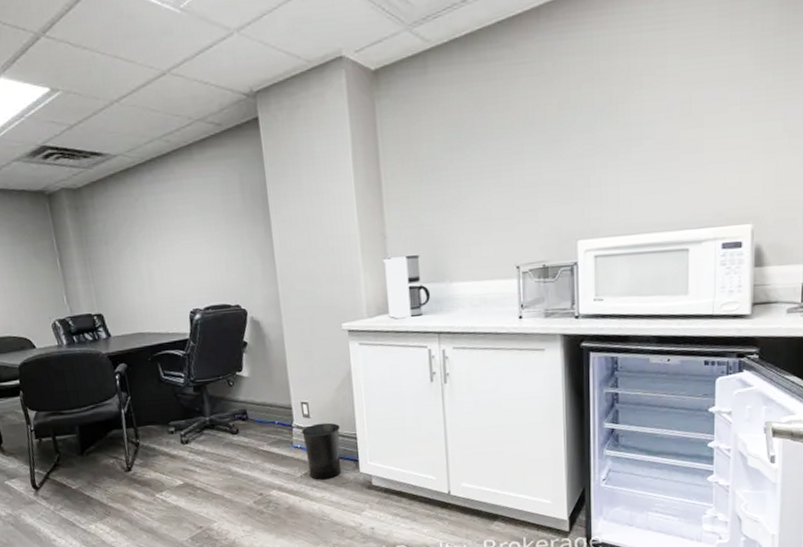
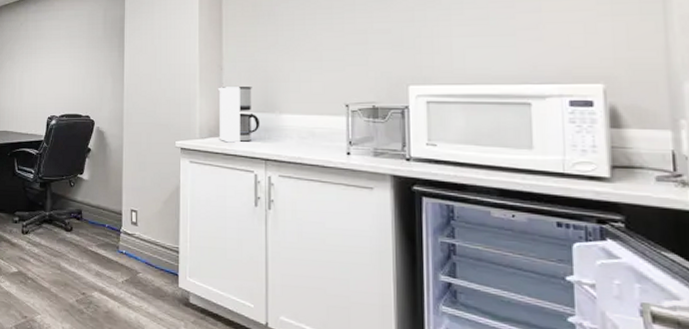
waste bin: present [301,422,342,480] -> none [127,232,164,290]

